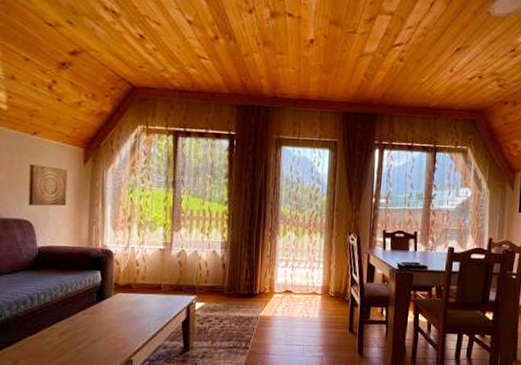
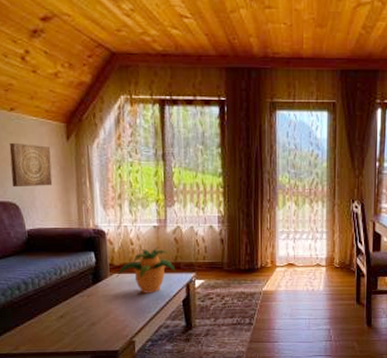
potted plant: none [120,269,178,314] -> present [116,247,176,293]

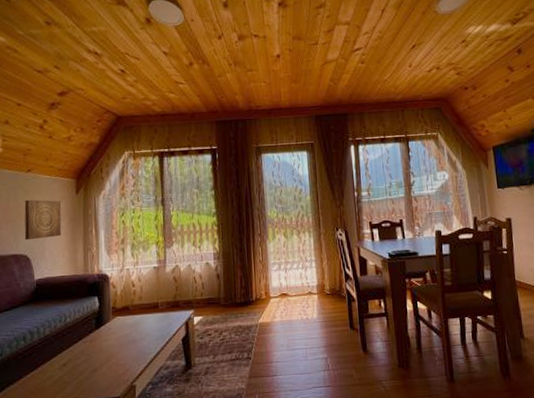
potted plant: present [116,247,176,293] -> none [118,287,175,335]

